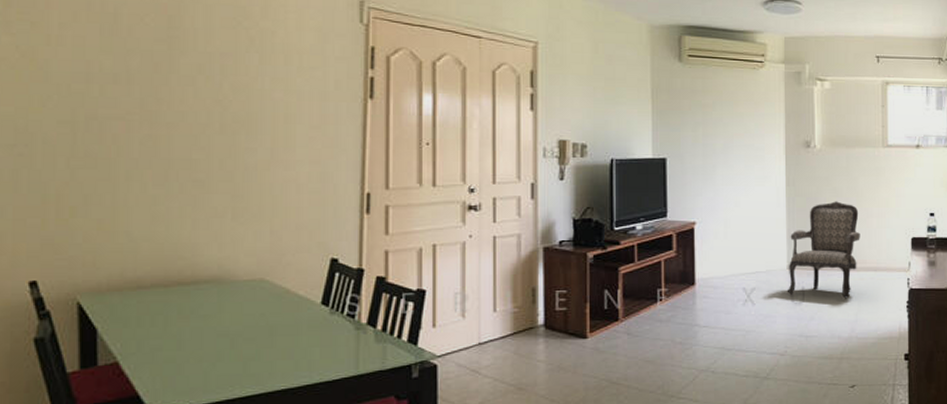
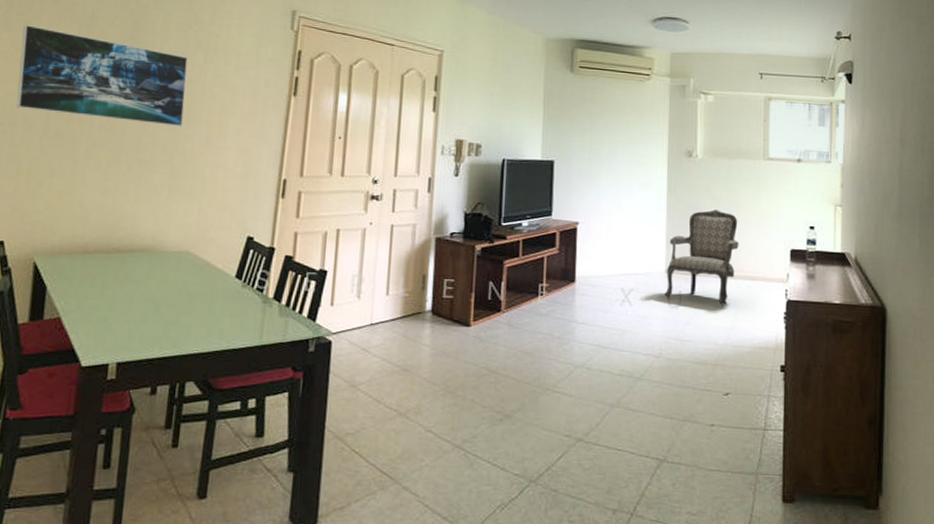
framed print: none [28,24,242,140] -> present [16,24,188,127]

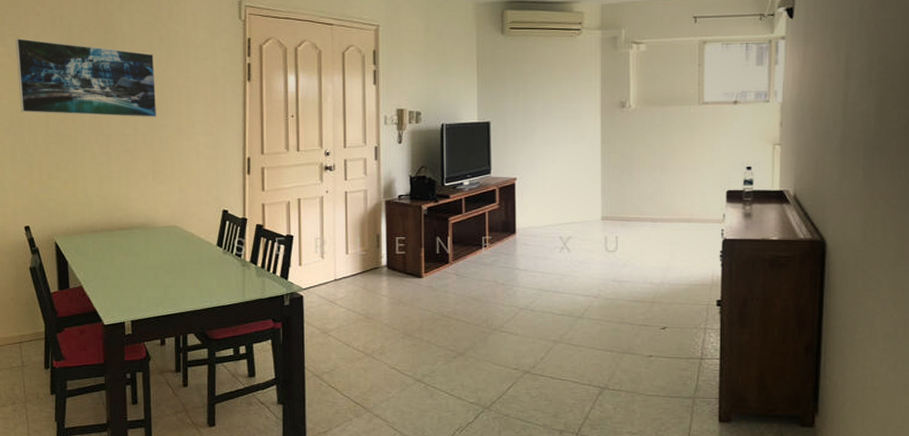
armchair: present [664,209,739,306] -> none [601,157,674,248]

